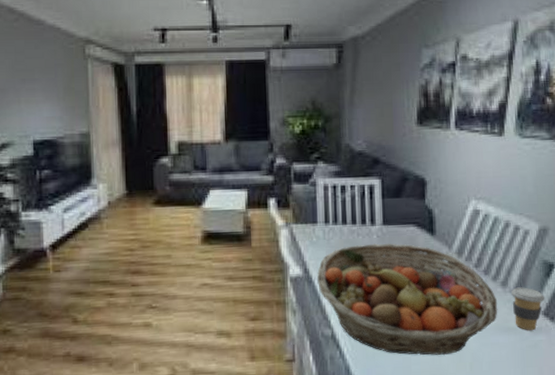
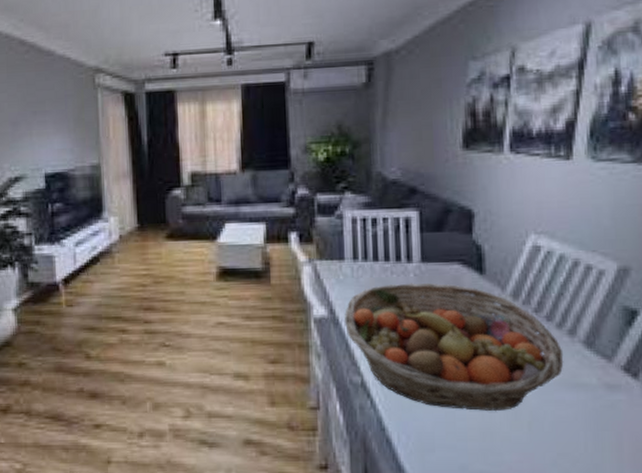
coffee cup: present [511,287,545,331] -> none [581,337,626,389]

